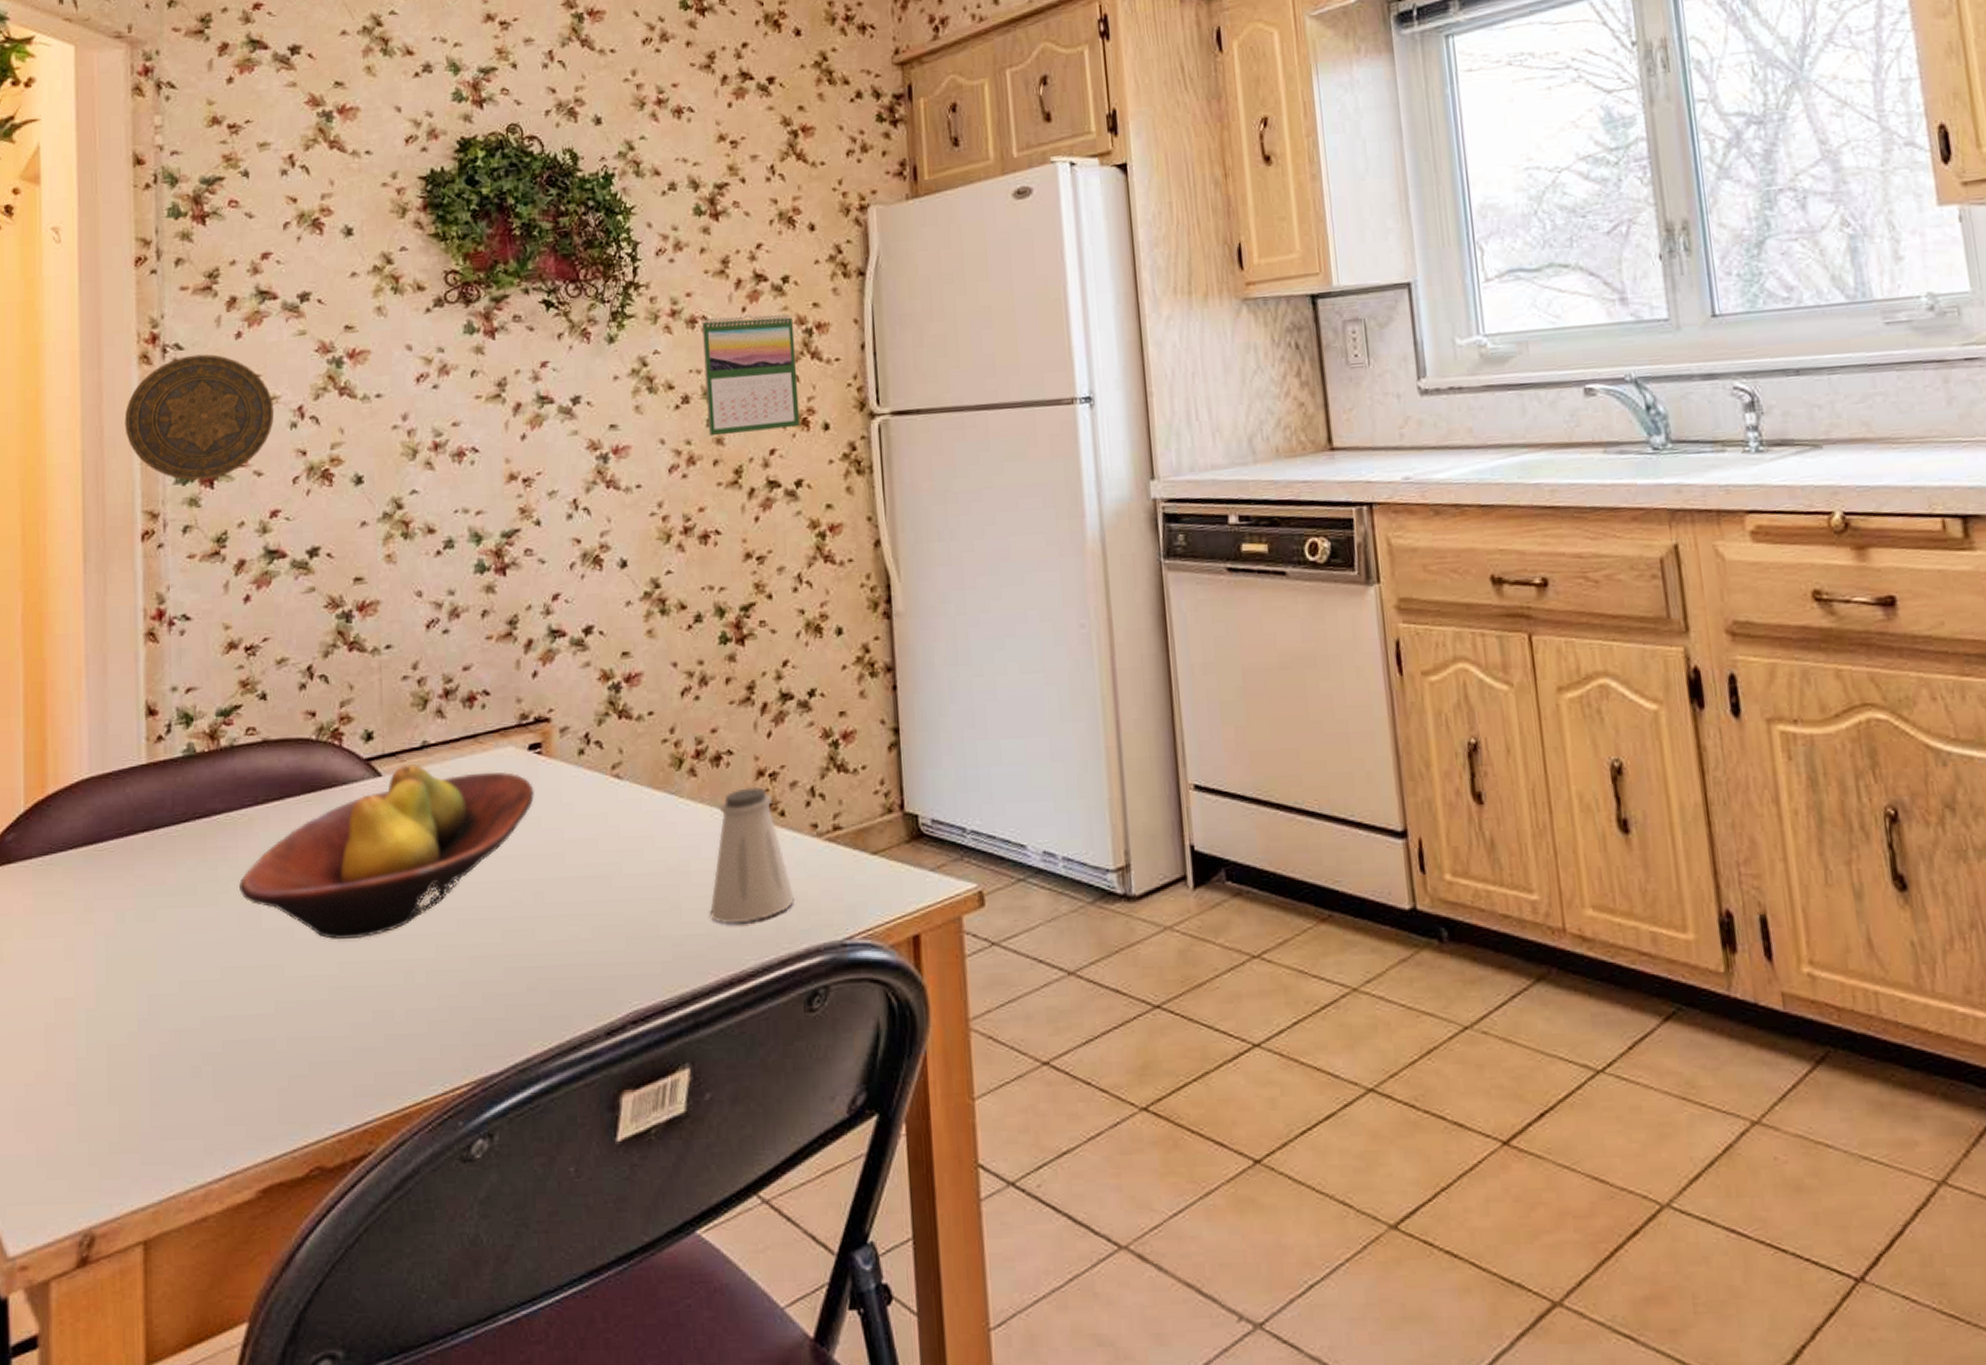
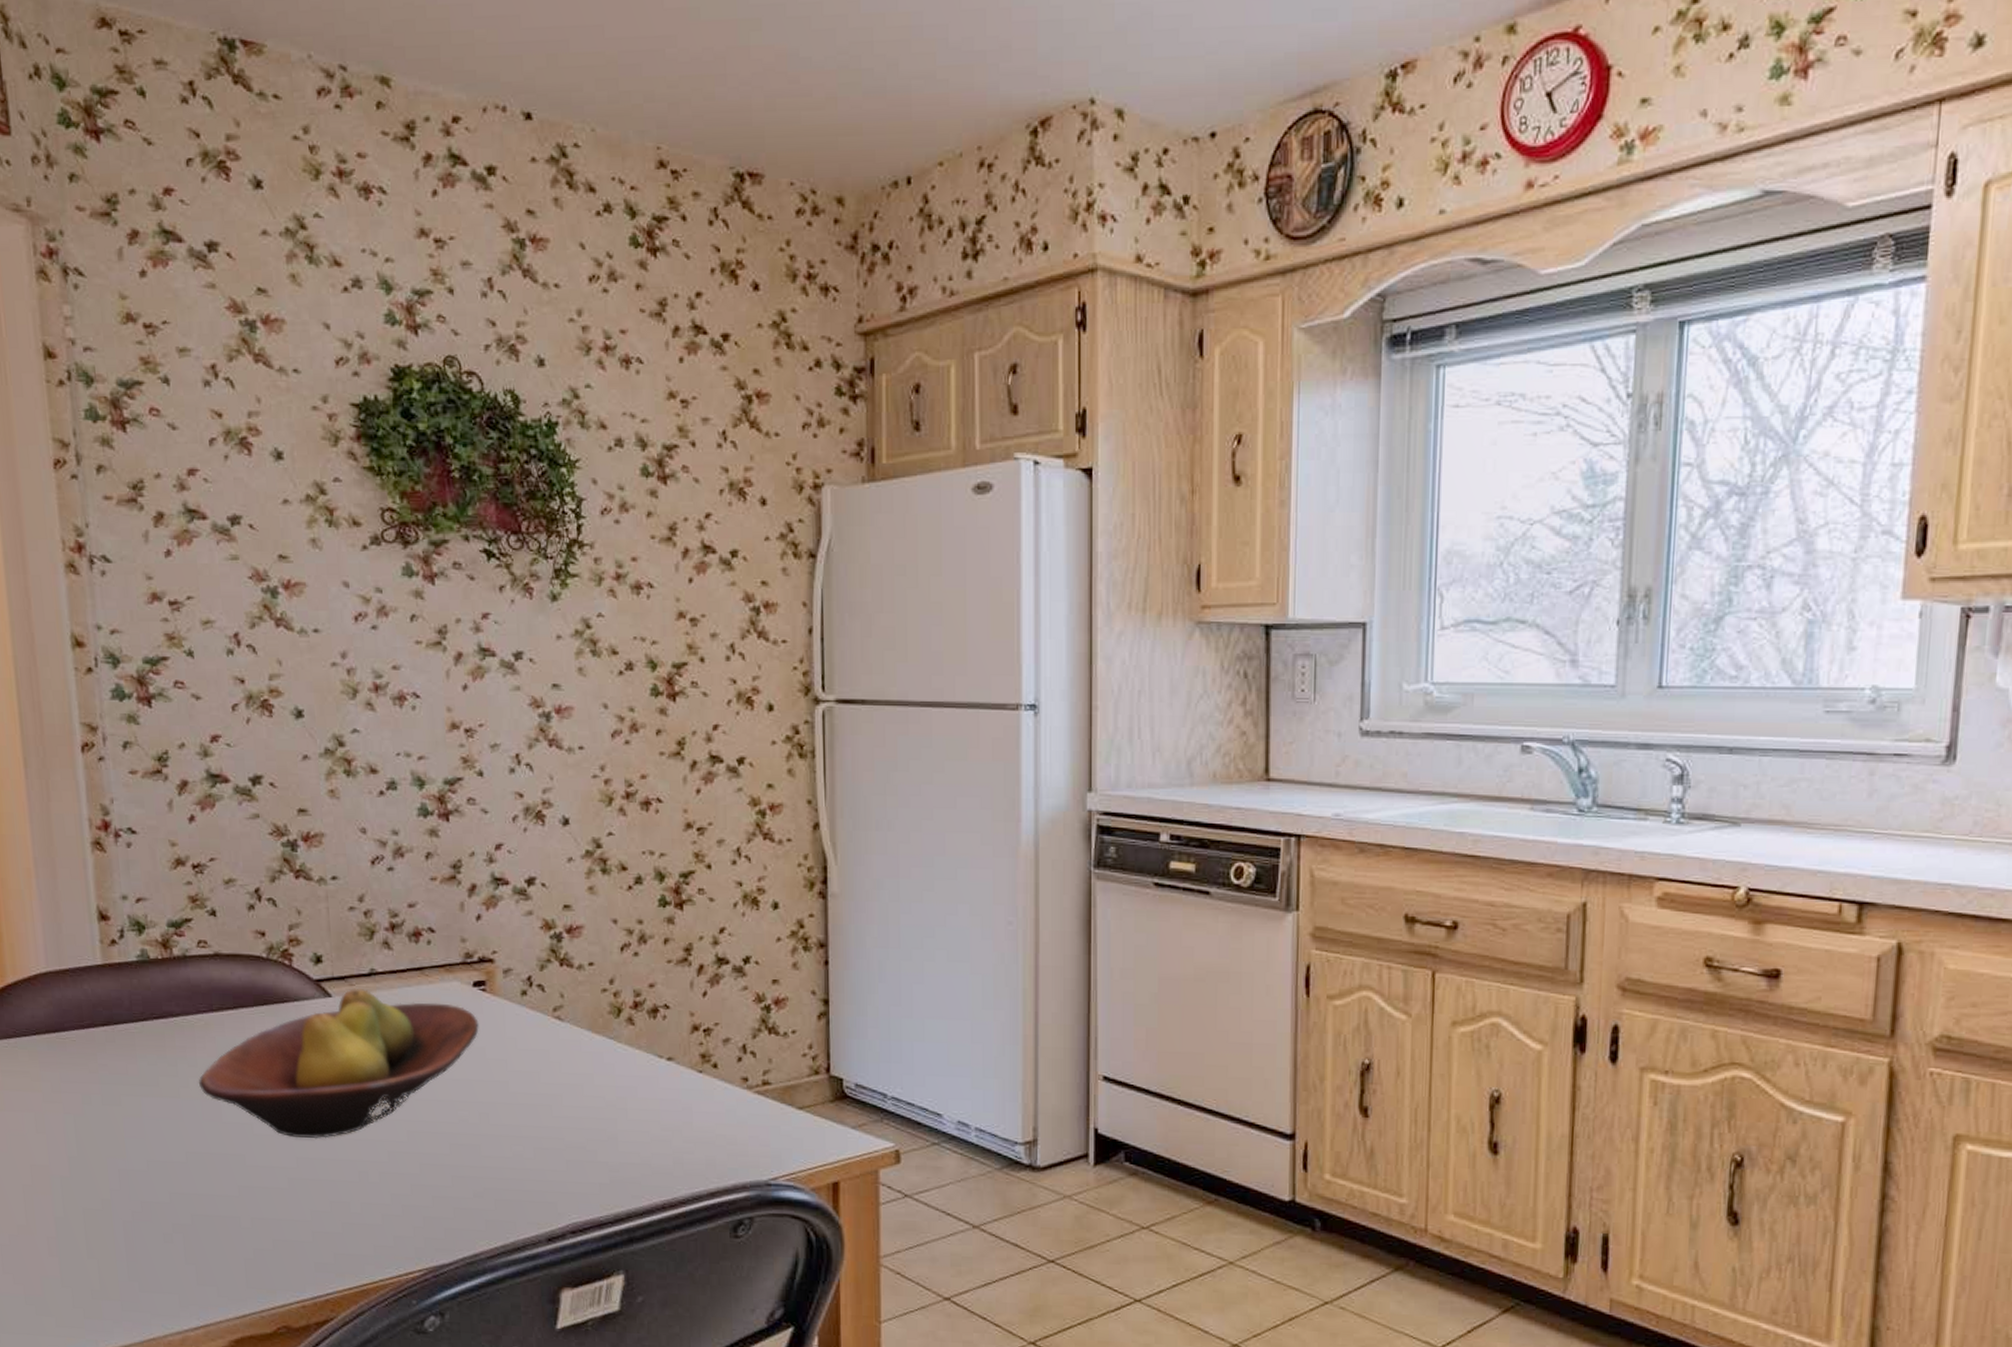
decorative plate: present [124,354,275,481] -> none [55,569,210,698]
calendar: present [702,314,800,437] -> none [647,585,744,706]
saltshaker: present [710,787,794,923] -> none [645,1040,724,1157]

